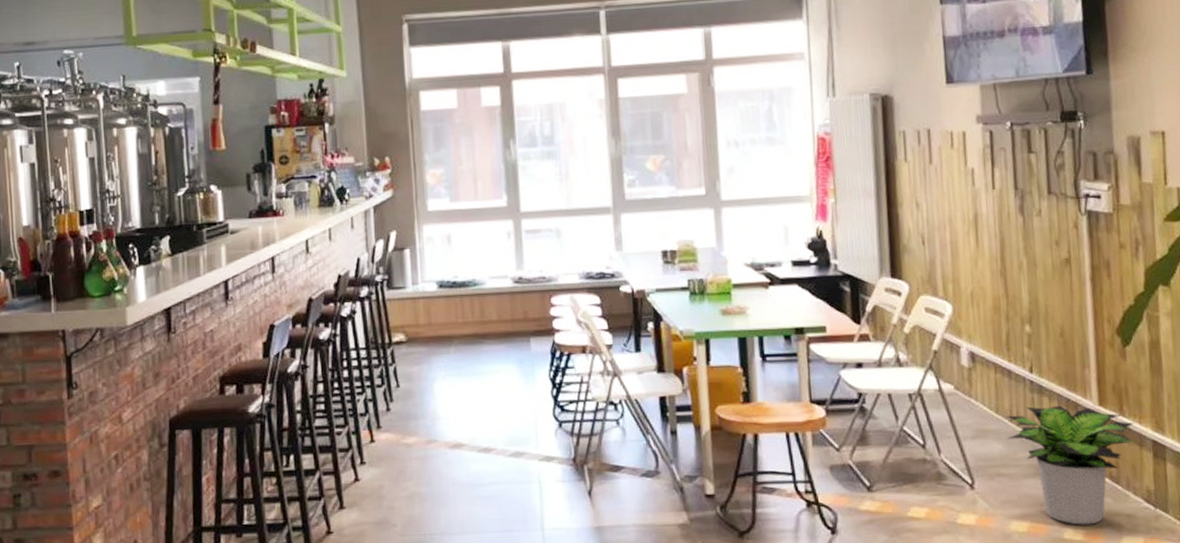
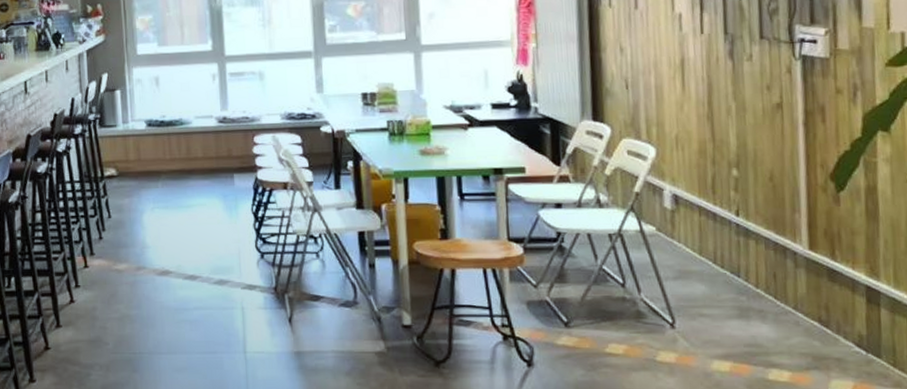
potted plant: present [1006,406,1148,525] -> none [710,249,861,367]

